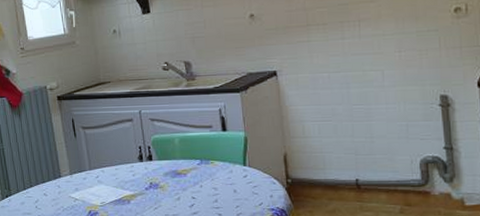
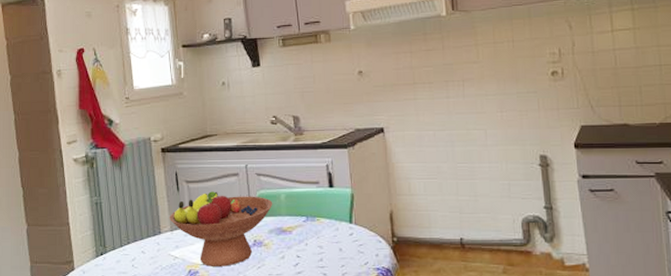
fruit bowl: none [68,136,167,208] -> present [169,191,273,266]

